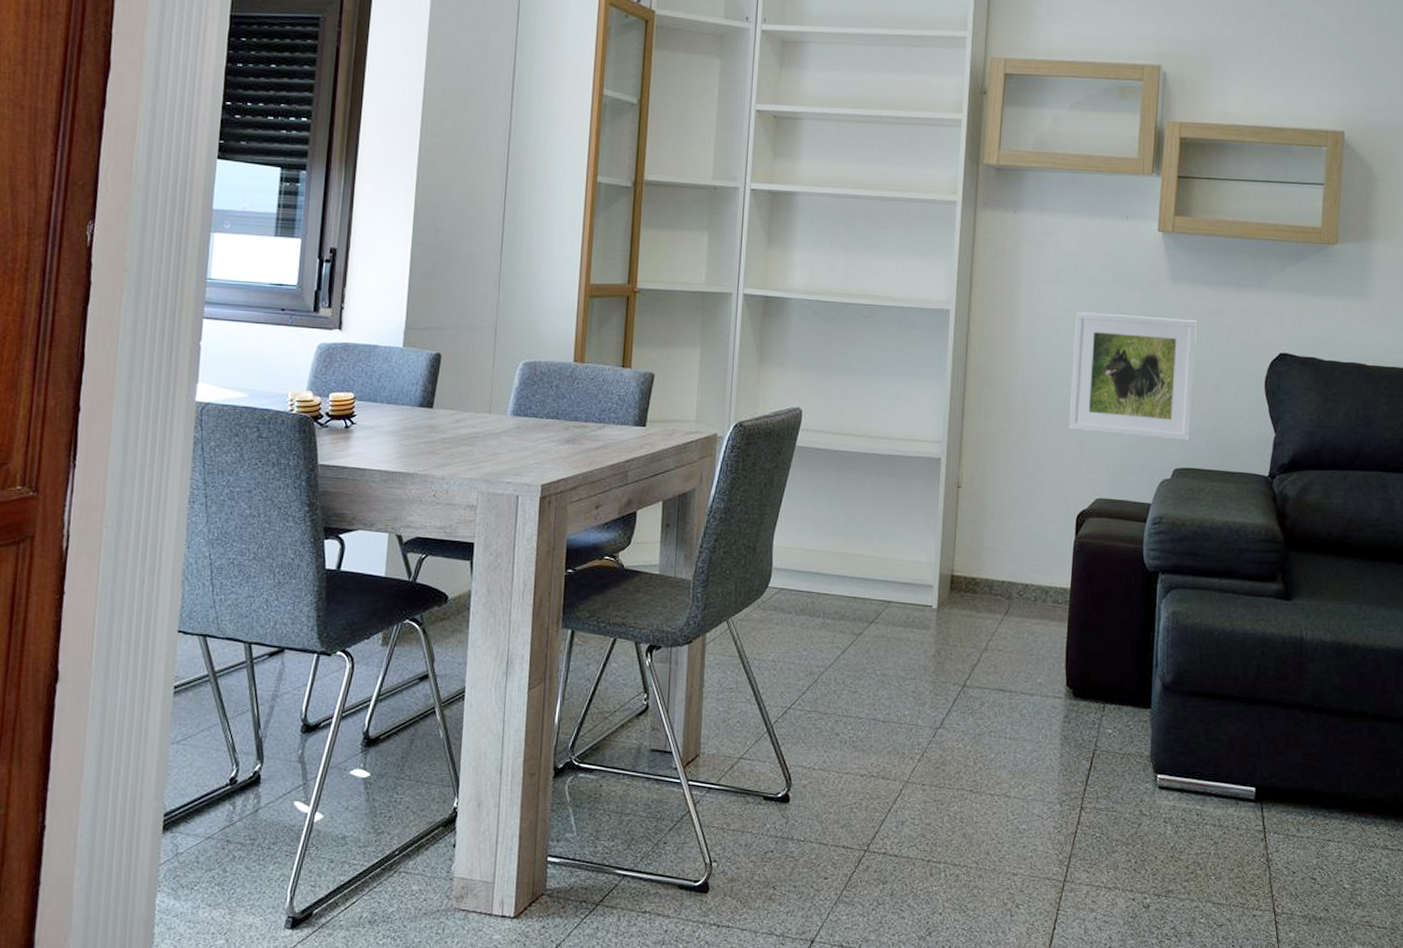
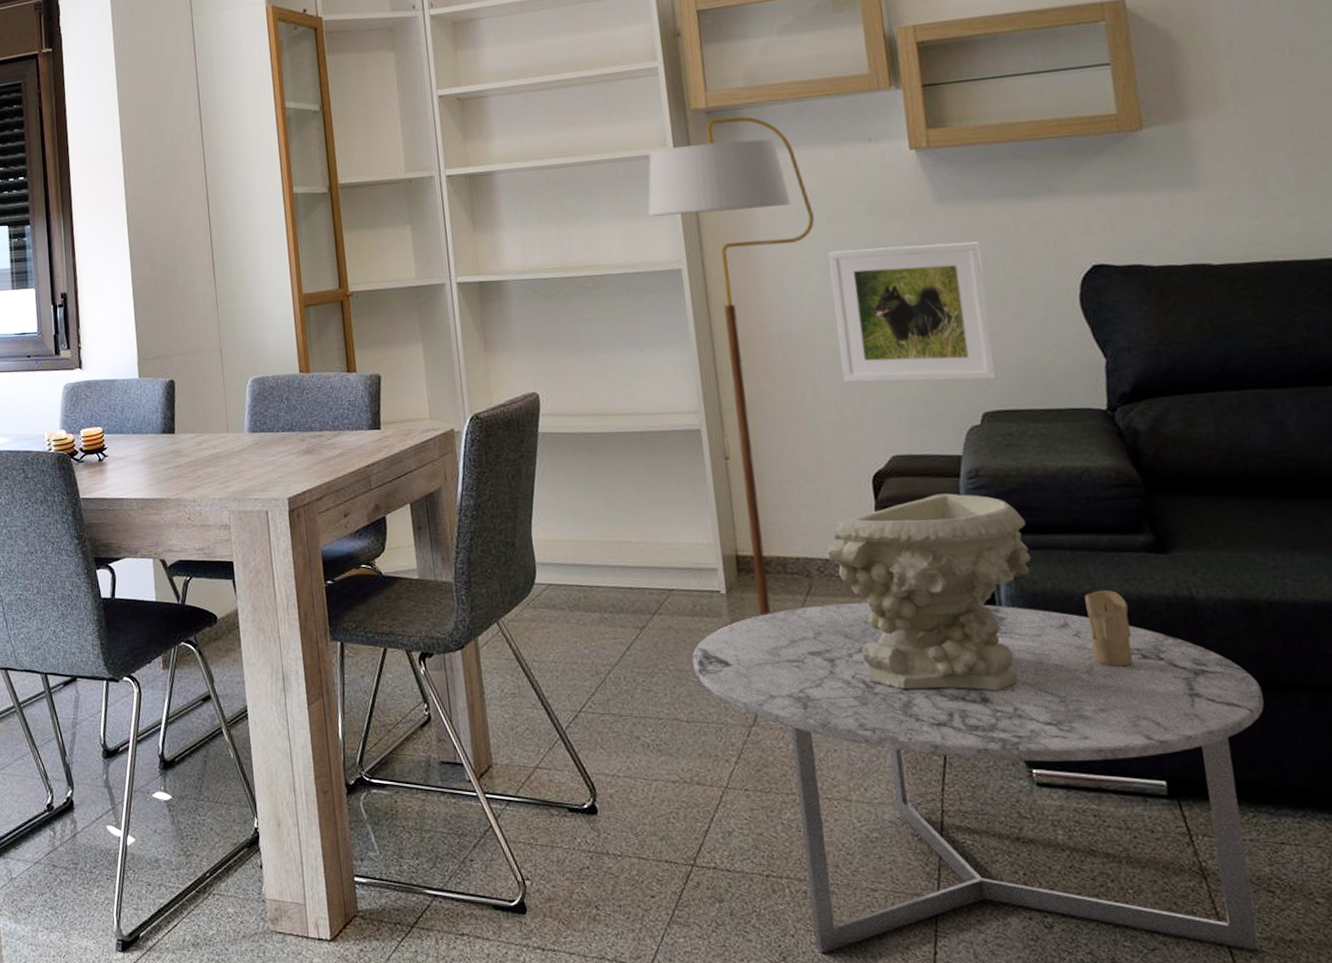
coffee table: none [897,624,1337,929] -> present [692,603,1265,954]
floor lamp: none [921,176,1070,642] -> present [647,116,815,631]
decorative bowl: none [1028,535,1190,707] -> present [827,493,1032,691]
candle: none [1221,627,1254,692] -> present [1084,589,1133,667]

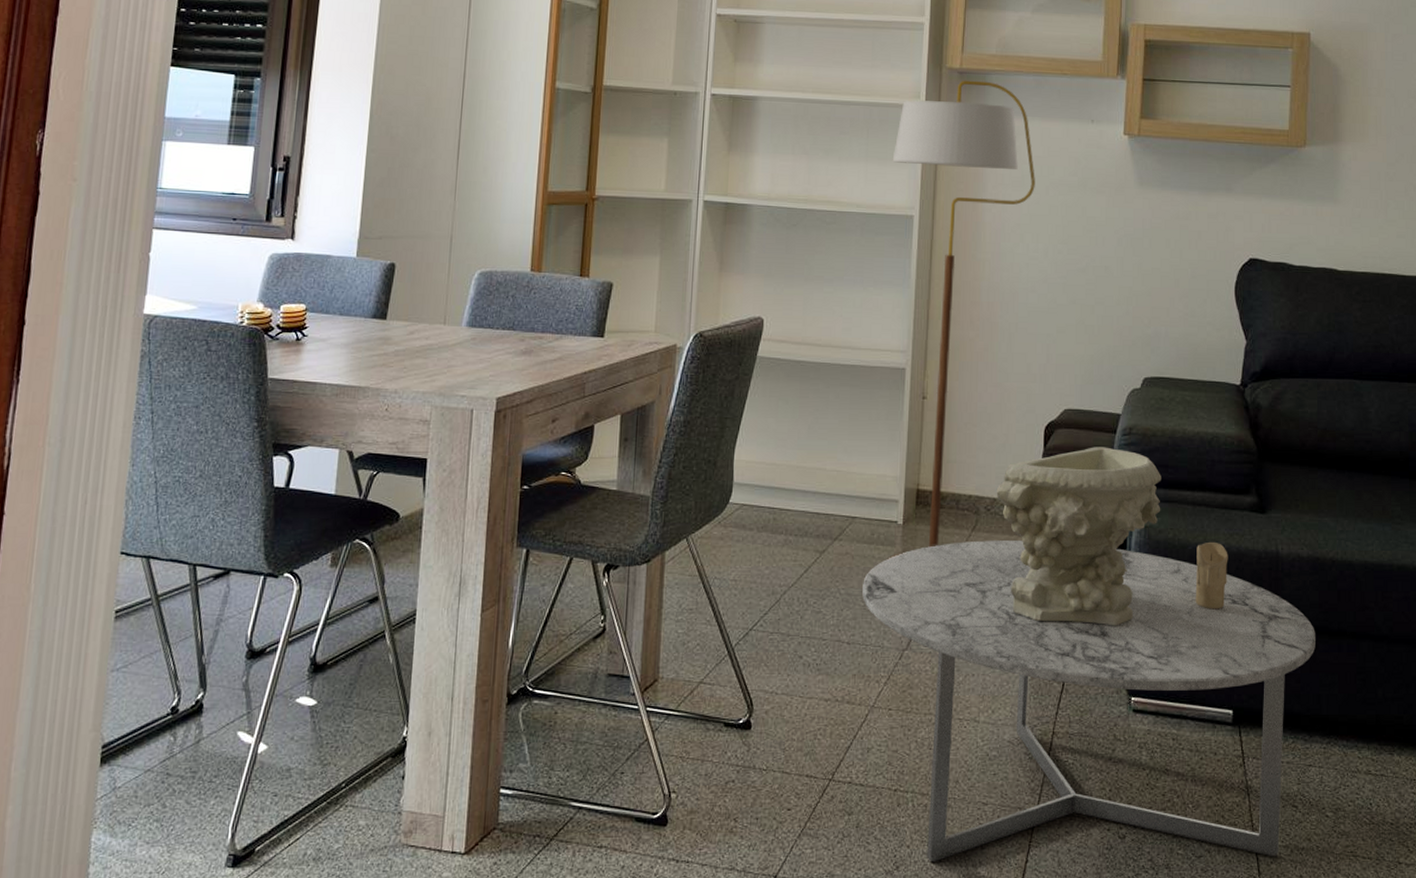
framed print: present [828,242,997,383] -> none [1036,217,1166,349]

